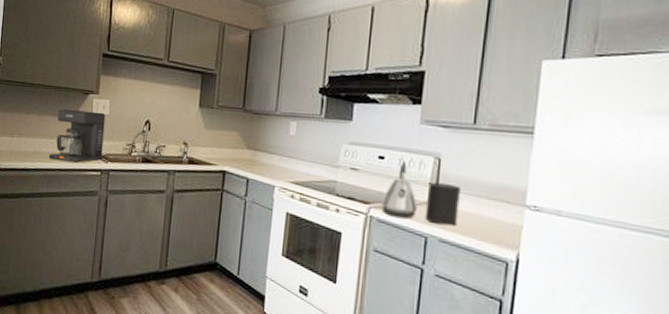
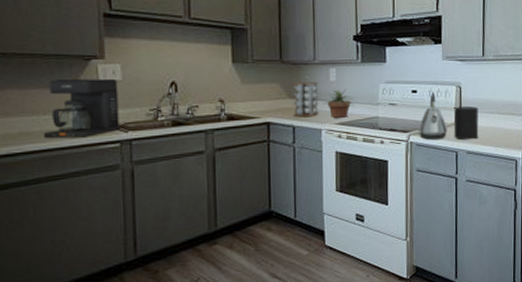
spice rack: none [249,127,277,172] -> present [293,75,319,118]
potted plant: none [280,145,315,178] -> present [323,89,356,119]

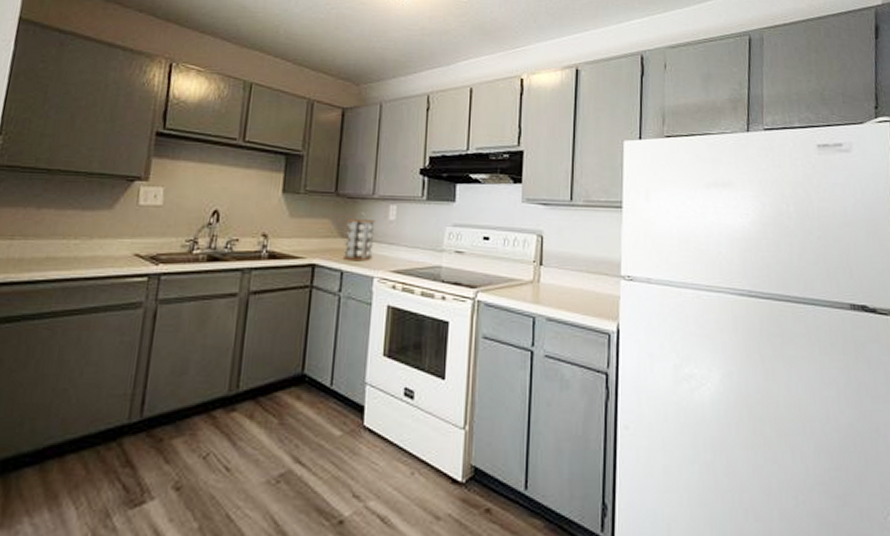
coffee maker: present [43,78,121,139] -> none [69,201,158,268]
potted plant: present [323,89,356,119] -> none [378,230,417,266]
kettle: present [417,93,447,141] -> none [487,241,524,301]
pen holder: present [453,105,479,140] -> none [531,259,563,304]

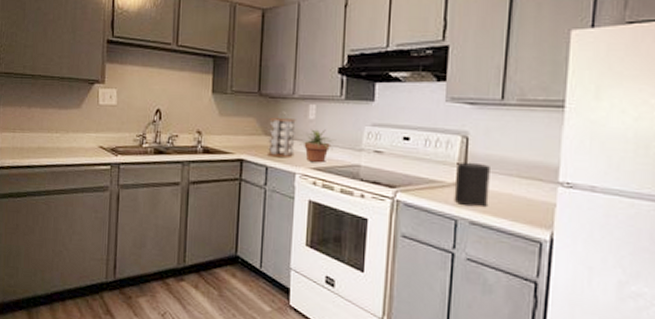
potted plant: none [378,230,417,266] -> present [299,129,336,163]
pen holder: none [531,259,563,304] -> present [454,162,490,208]

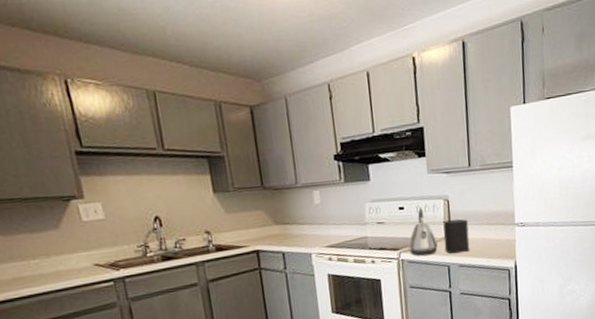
spice rack: present [268,111,296,159] -> none [277,200,308,244]
potted plant: present [299,129,336,163] -> none [310,211,343,241]
kettle: none [407,142,446,203] -> present [408,208,438,257]

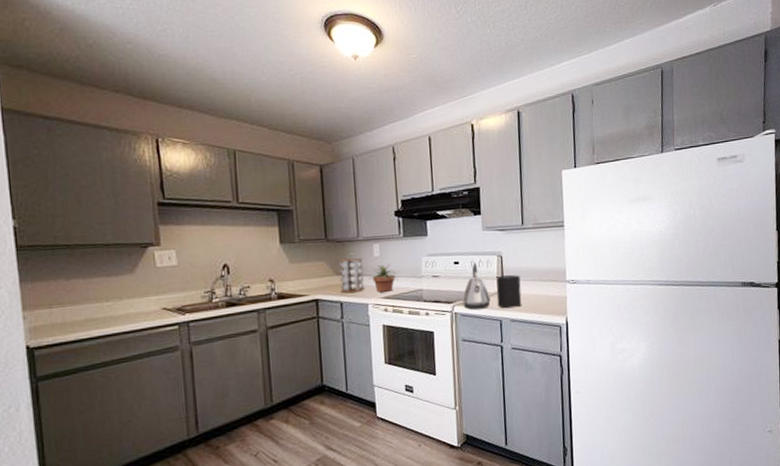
spice rack: none [277,200,308,244] -> present [338,252,365,294]
potted plant: none [310,211,343,241] -> present [369,264,400,293]

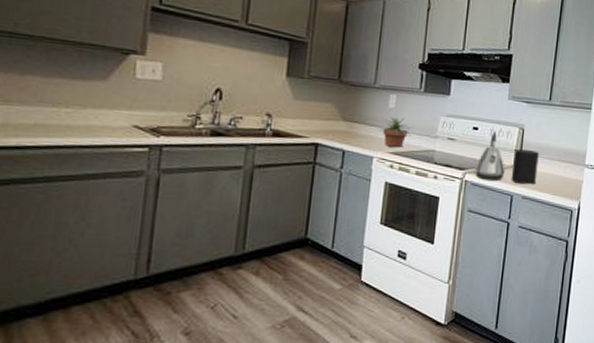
spice rack: present [338,252,365,294] -> none [345,99,376,143]

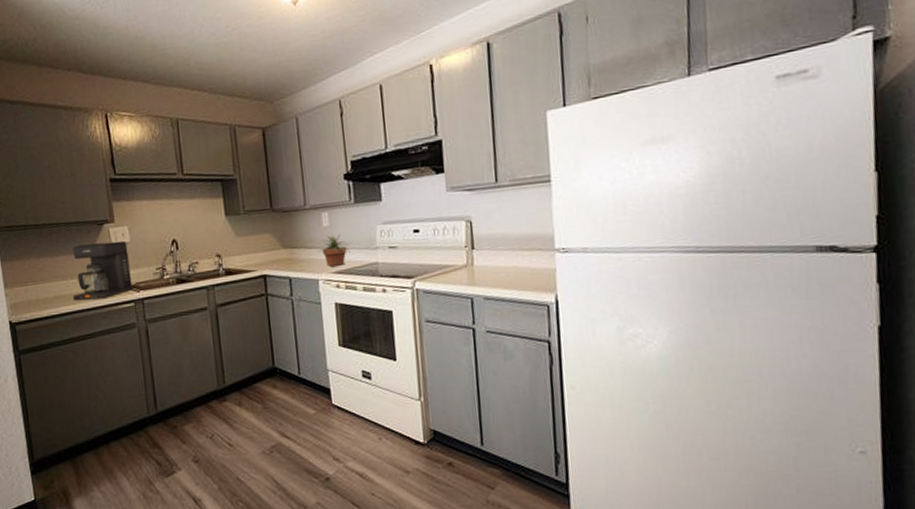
coffee maker: none [61,71,157,138] -> present [72,240,134,302]
kettle: present [474,132,505,182] -> none [423,231,459,287]
pen holder: present [511,148,539,185] -> none [465,243,498,284]

